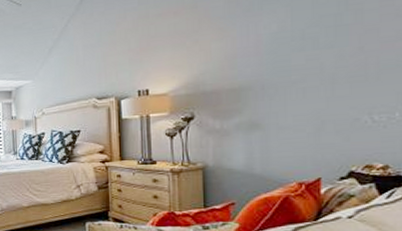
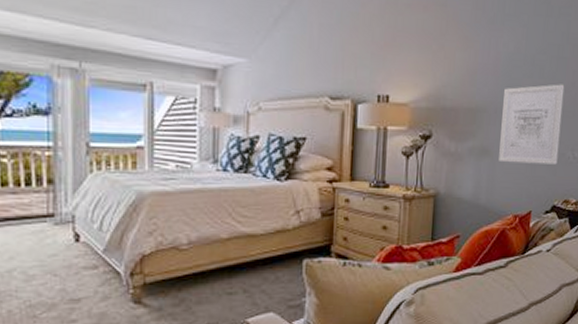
wall art: none [271,50,350,134] -> present [499,84,565,165]

